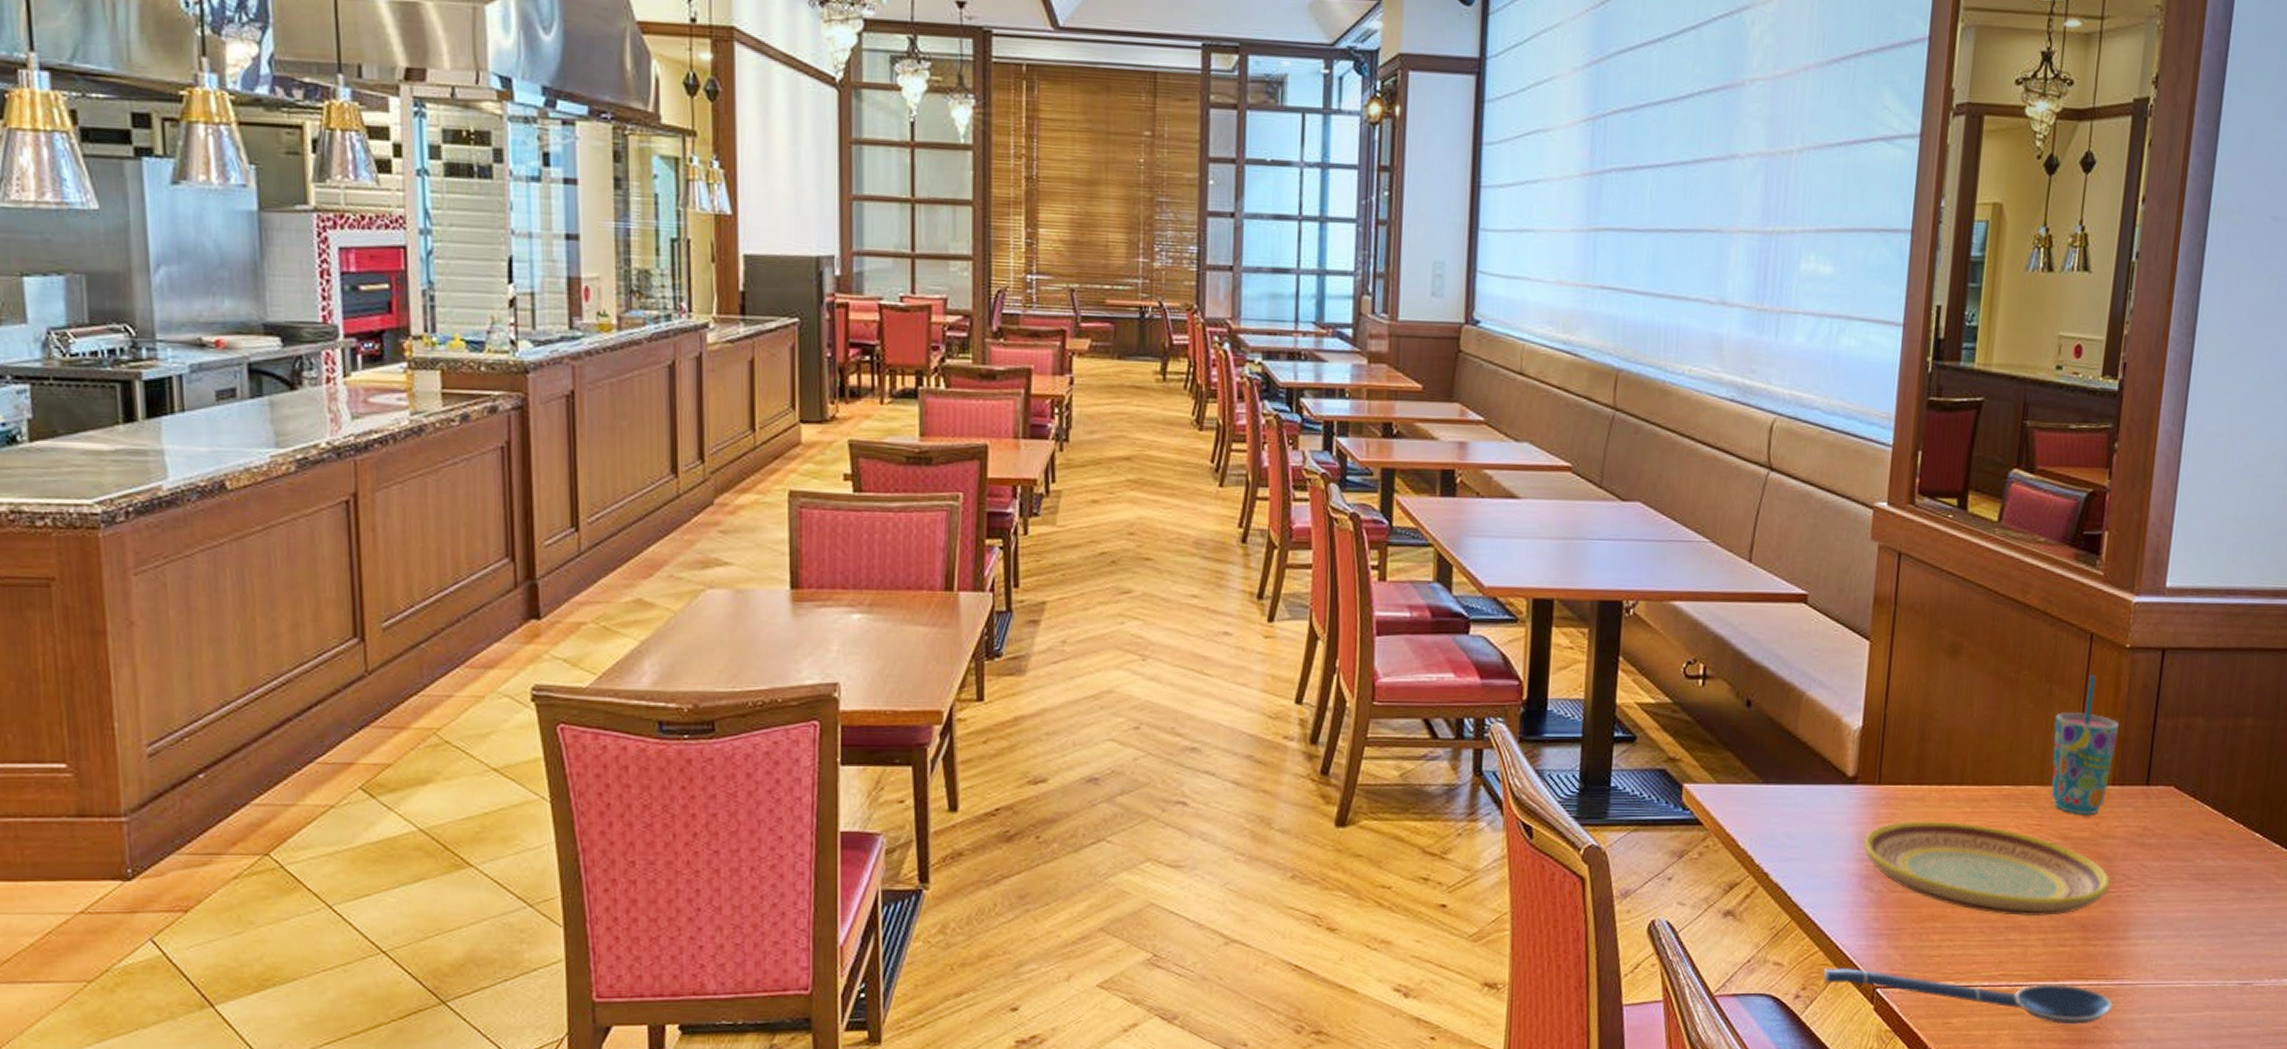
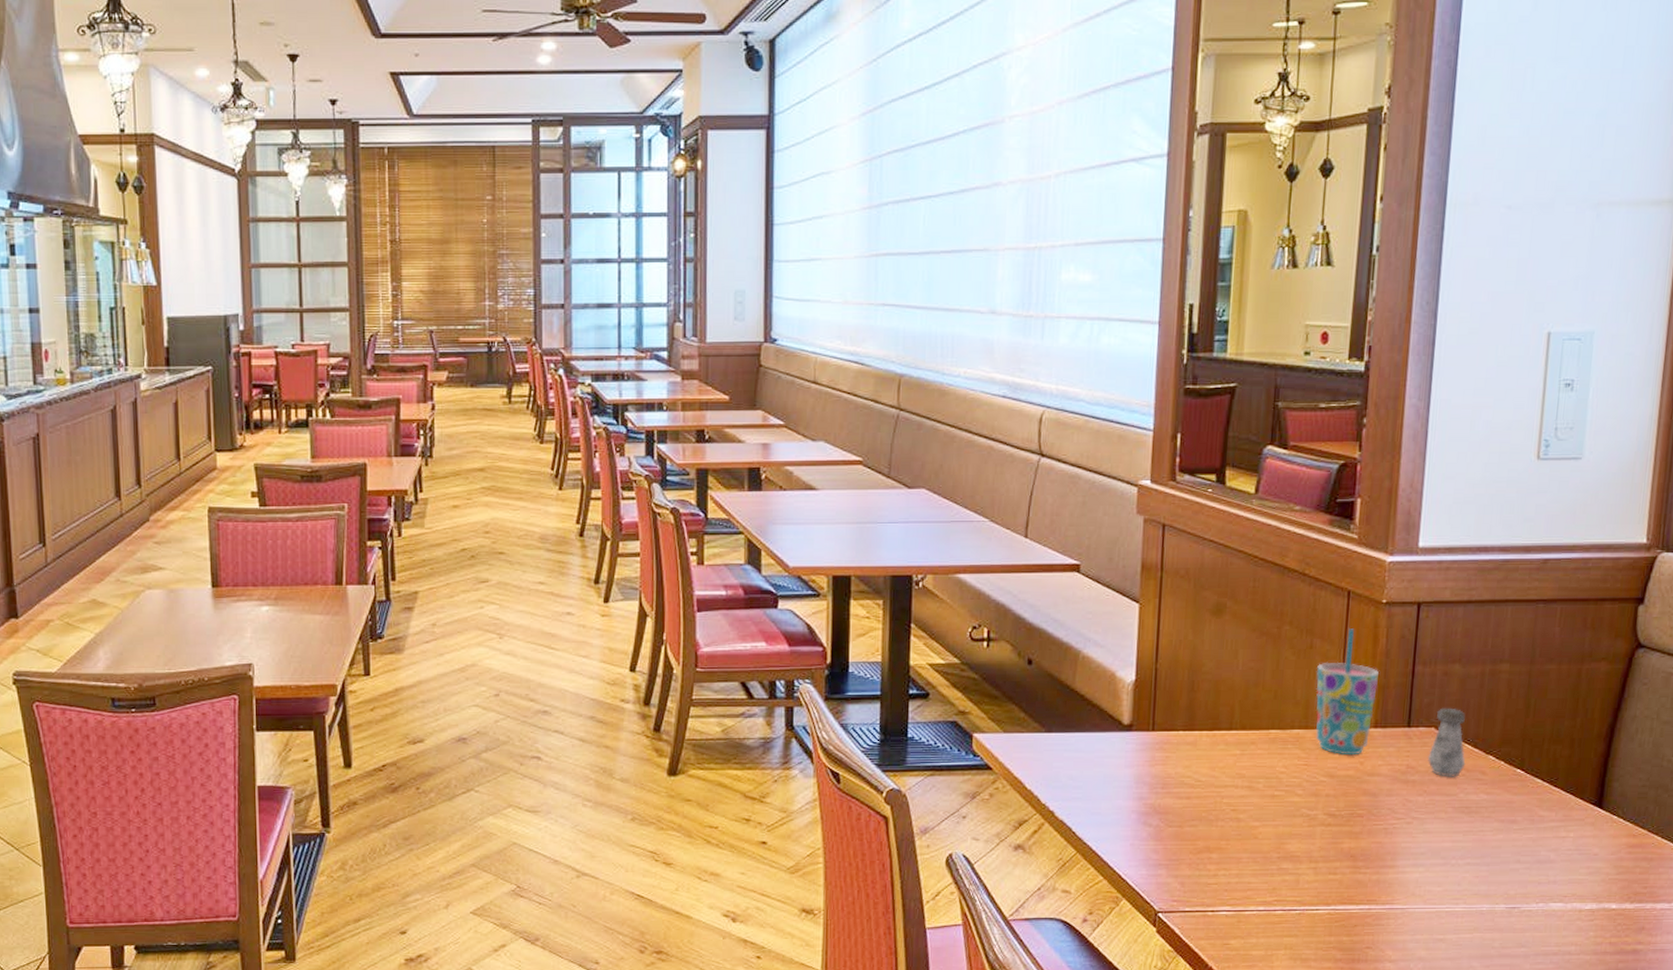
spoon: present [1823,967,2113,1025] -> none [1107,894,1384,945]
plate: present [1863,821,2110,917] -> none [1141,763,1377,848]
salt shaker: none [2165,764,2206,841] -> present [1427,708,1466,777]

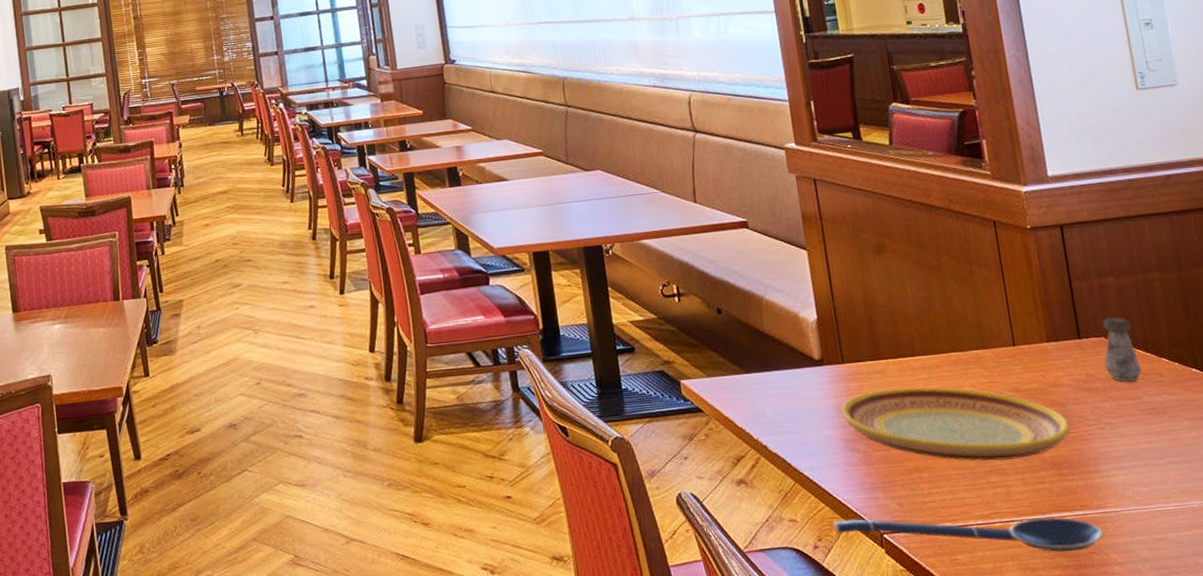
spoon: none [1107,894,1384,945] -> present [833,517,1104,553]
plate: none [1141,763,1377,848] -> present [841,386,1070,462]
cup: present [1315,628,1379,756] -> none [981,254,1045,371]

